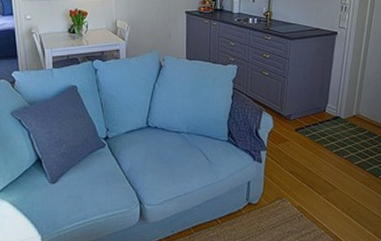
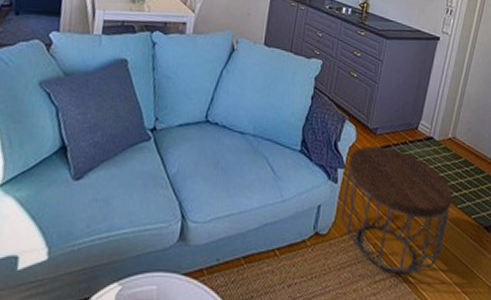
side table: none [267,129,361,228] -> present [340,145,453,274]

